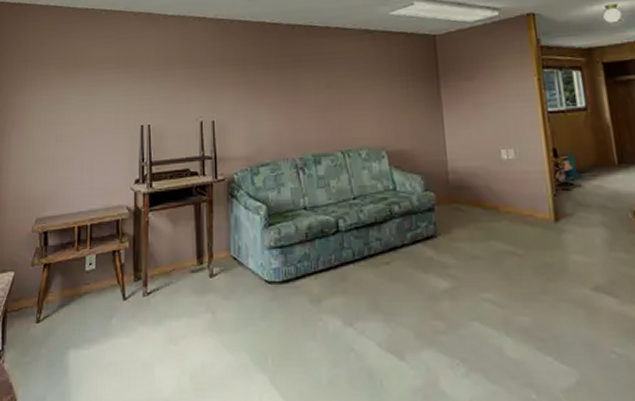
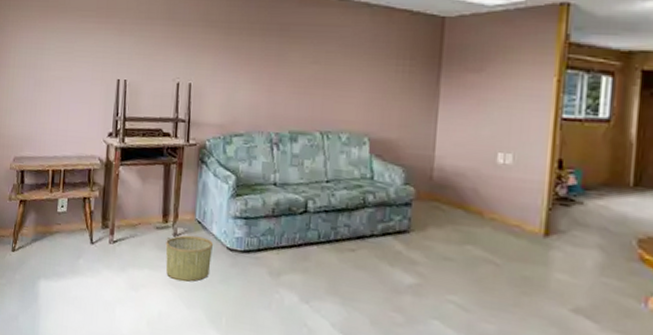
basket: none [202,274,252,324] -> present [165,235,214,282]

